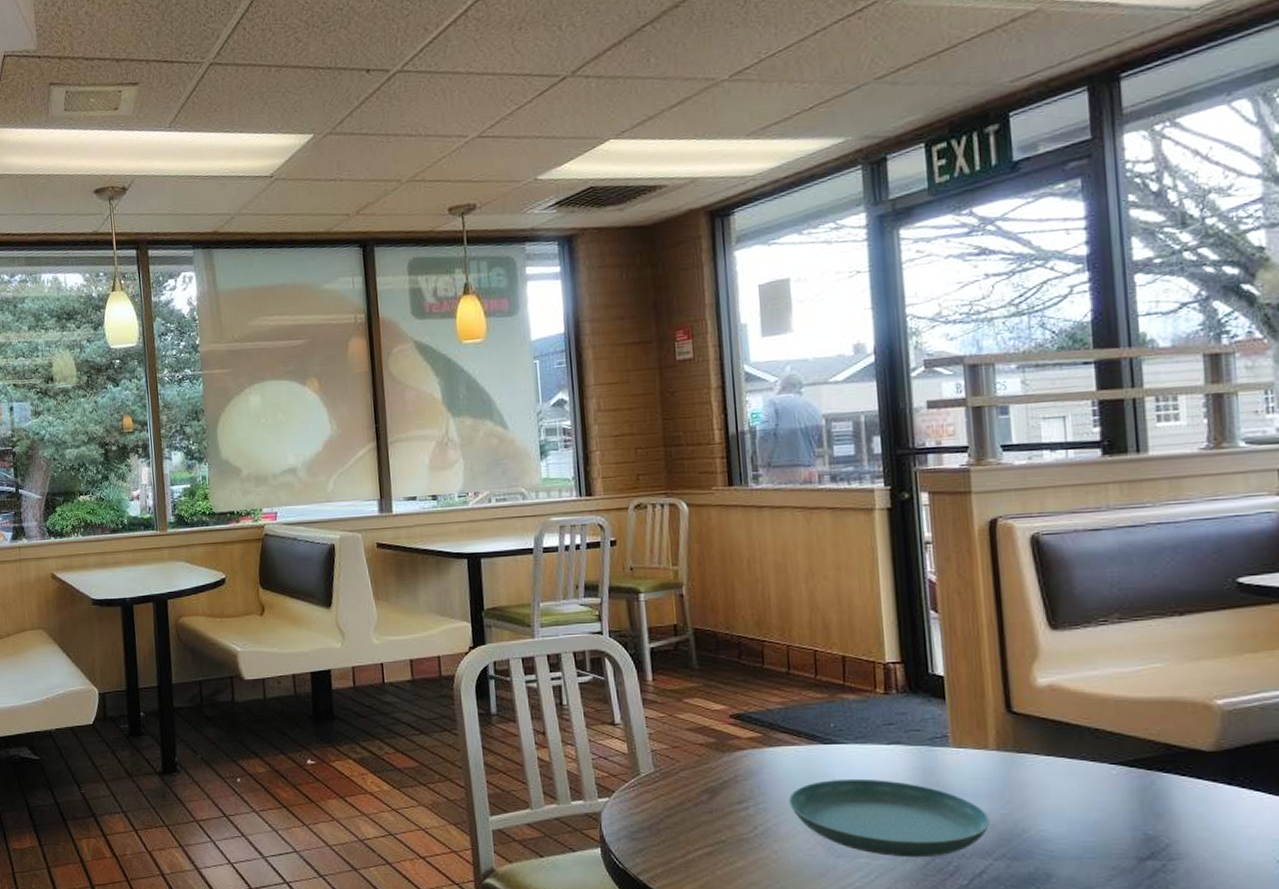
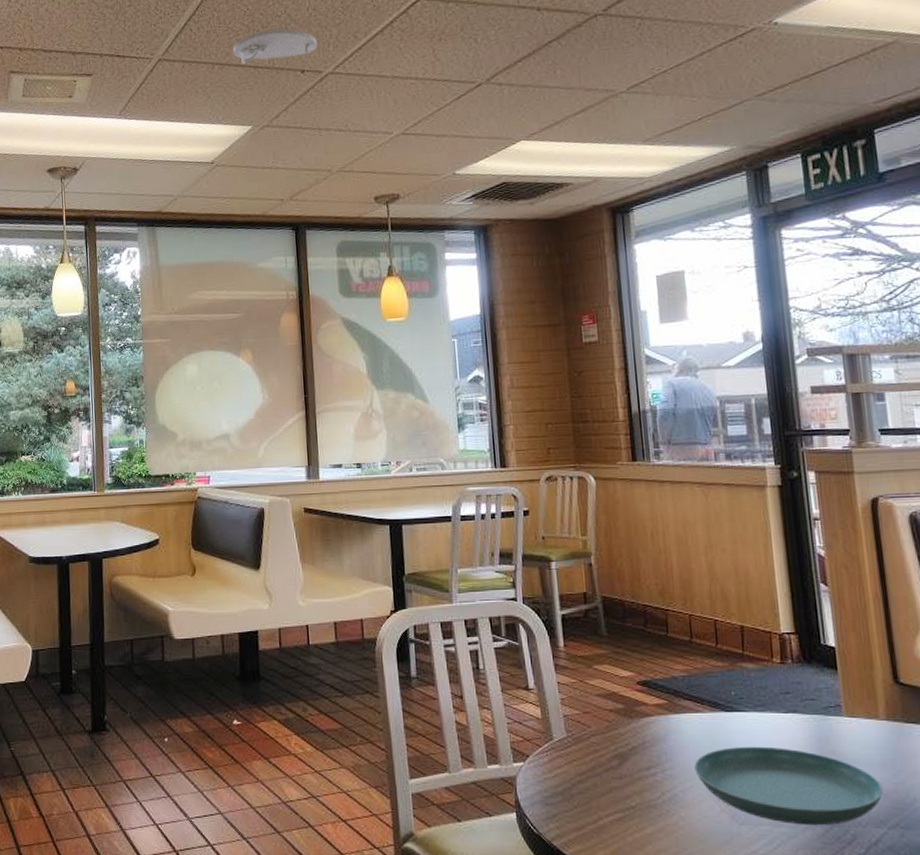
smoke detector: none [290,23,384,65] -> present [232,28,318,64]

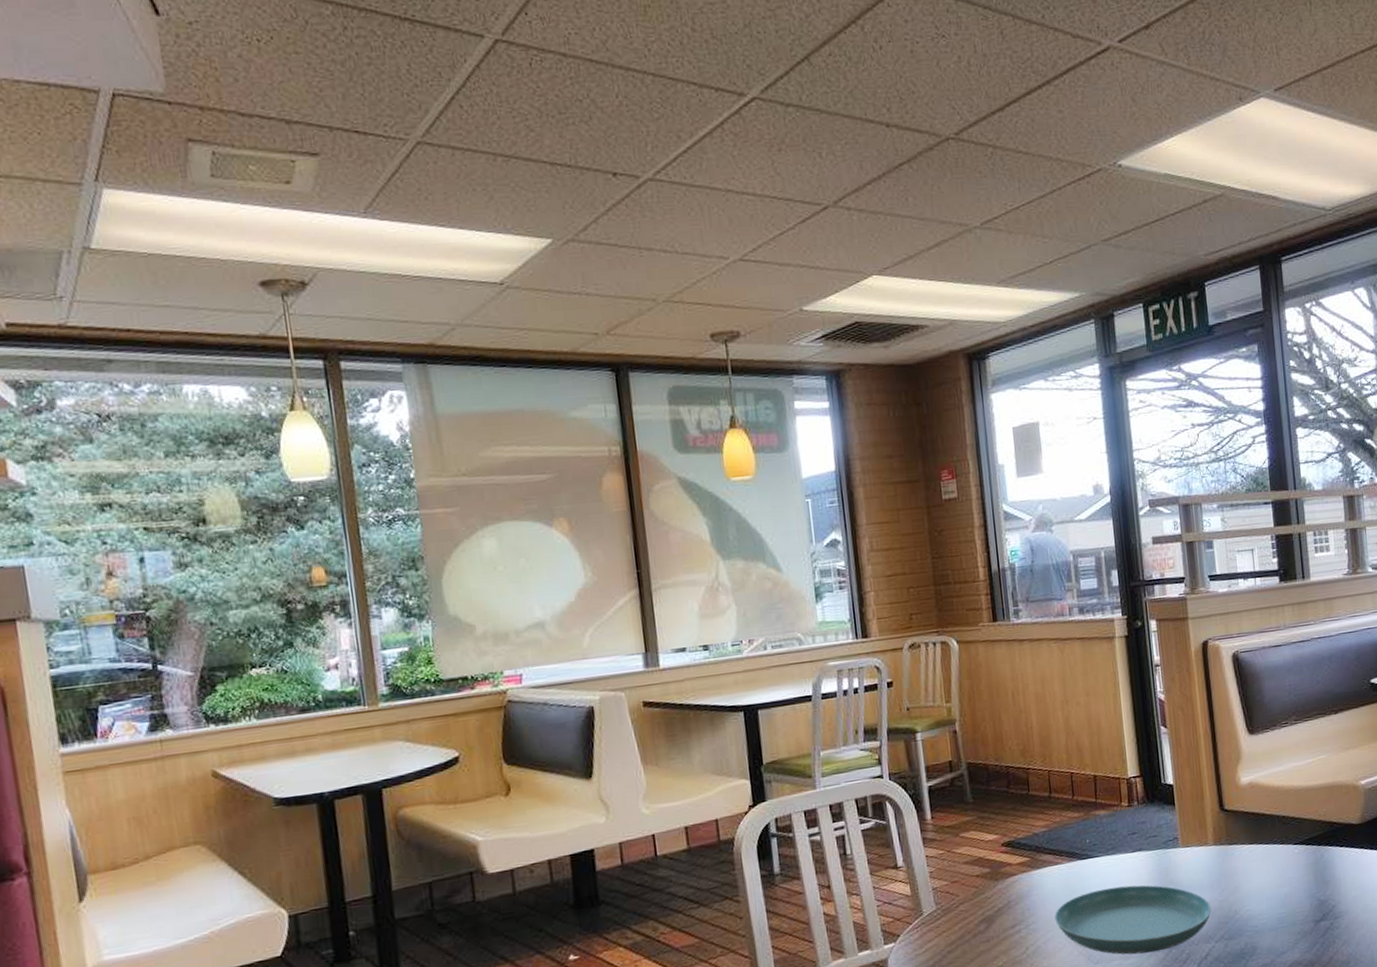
smoke detector: present [232,28,318,64] -> none [520,117,632,159]

